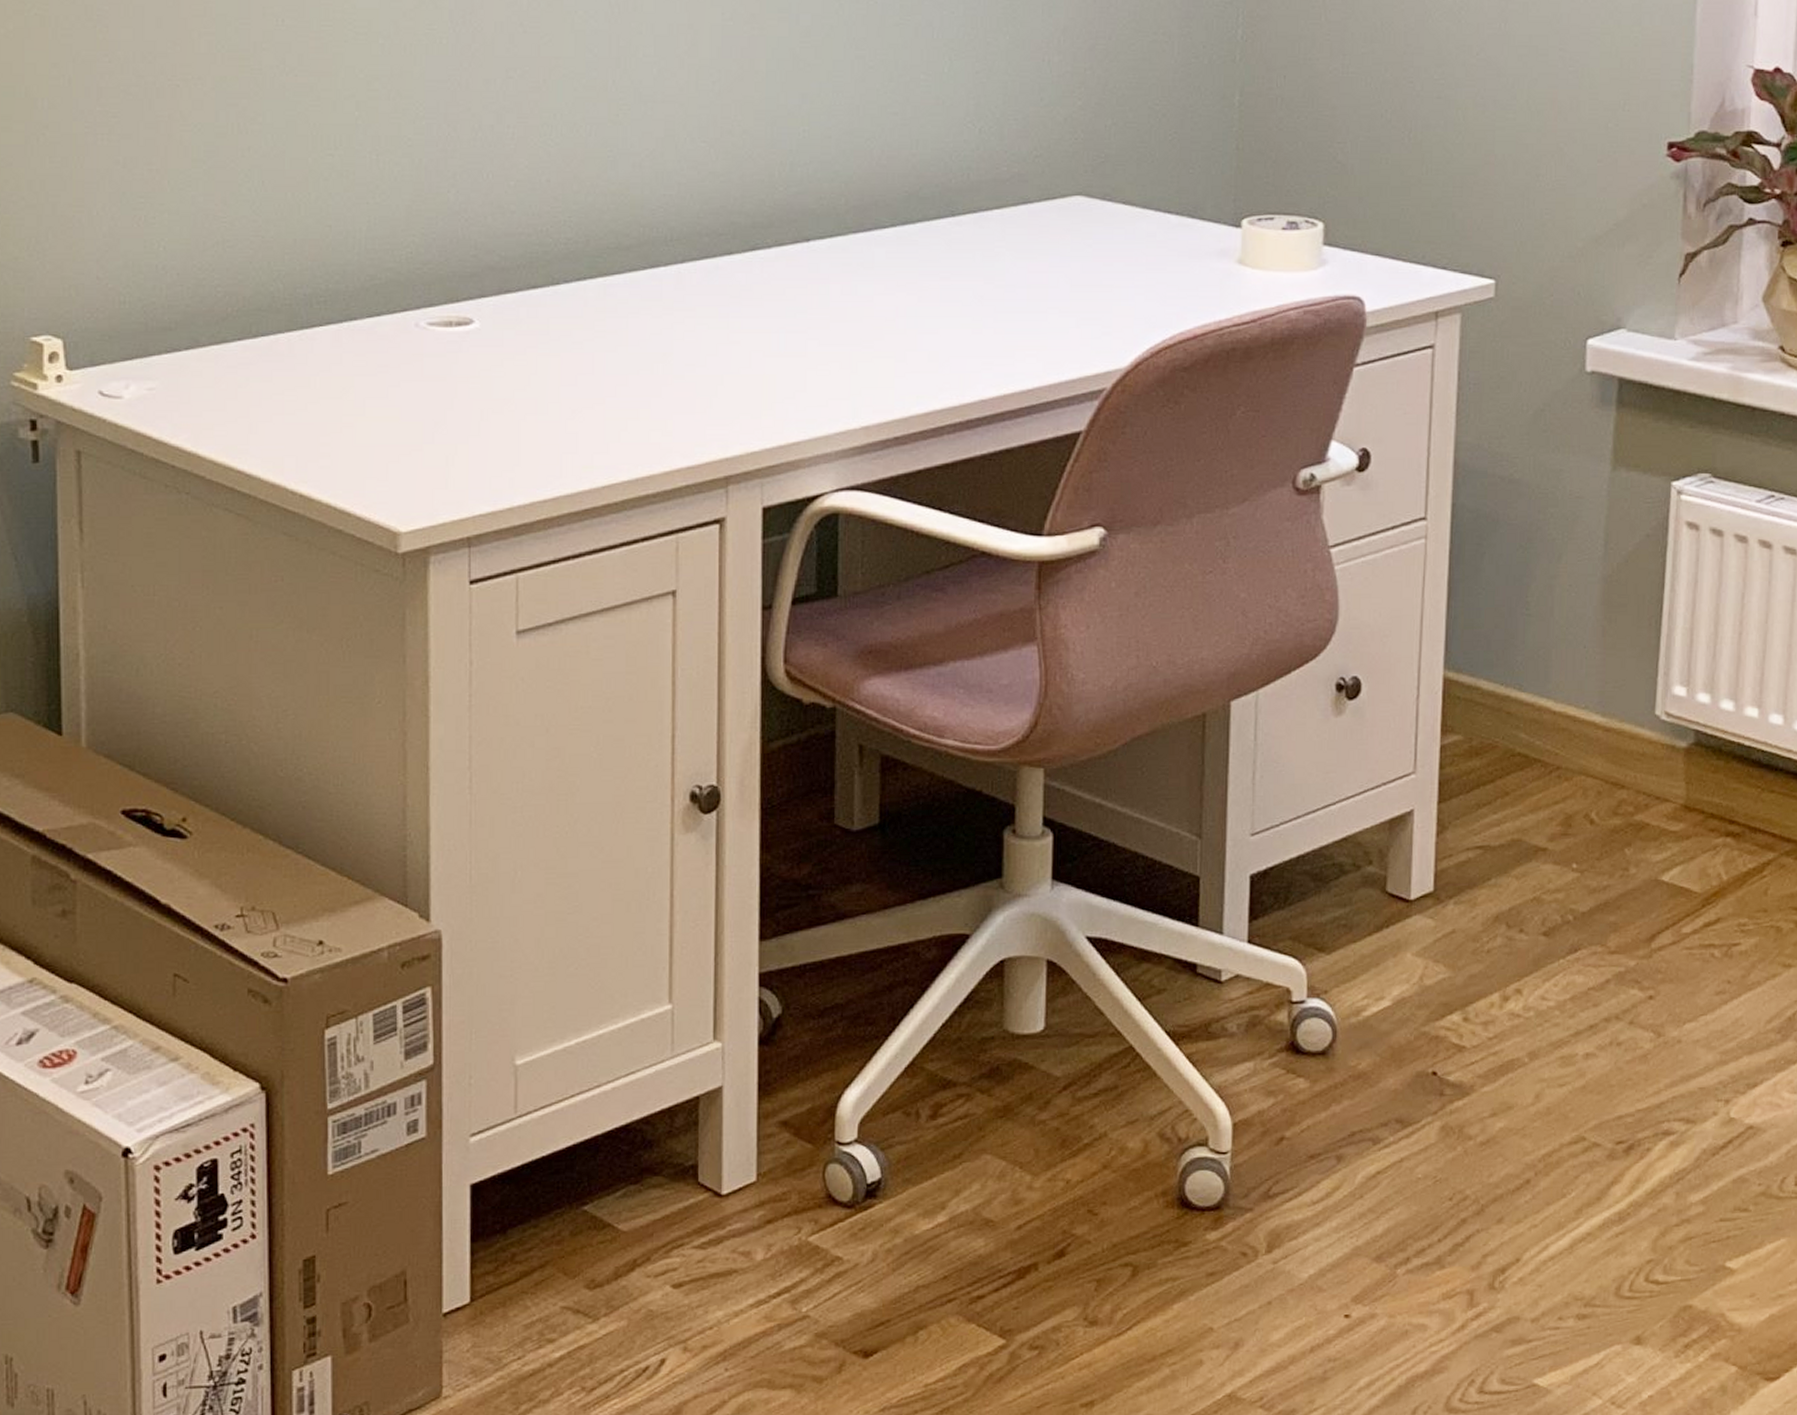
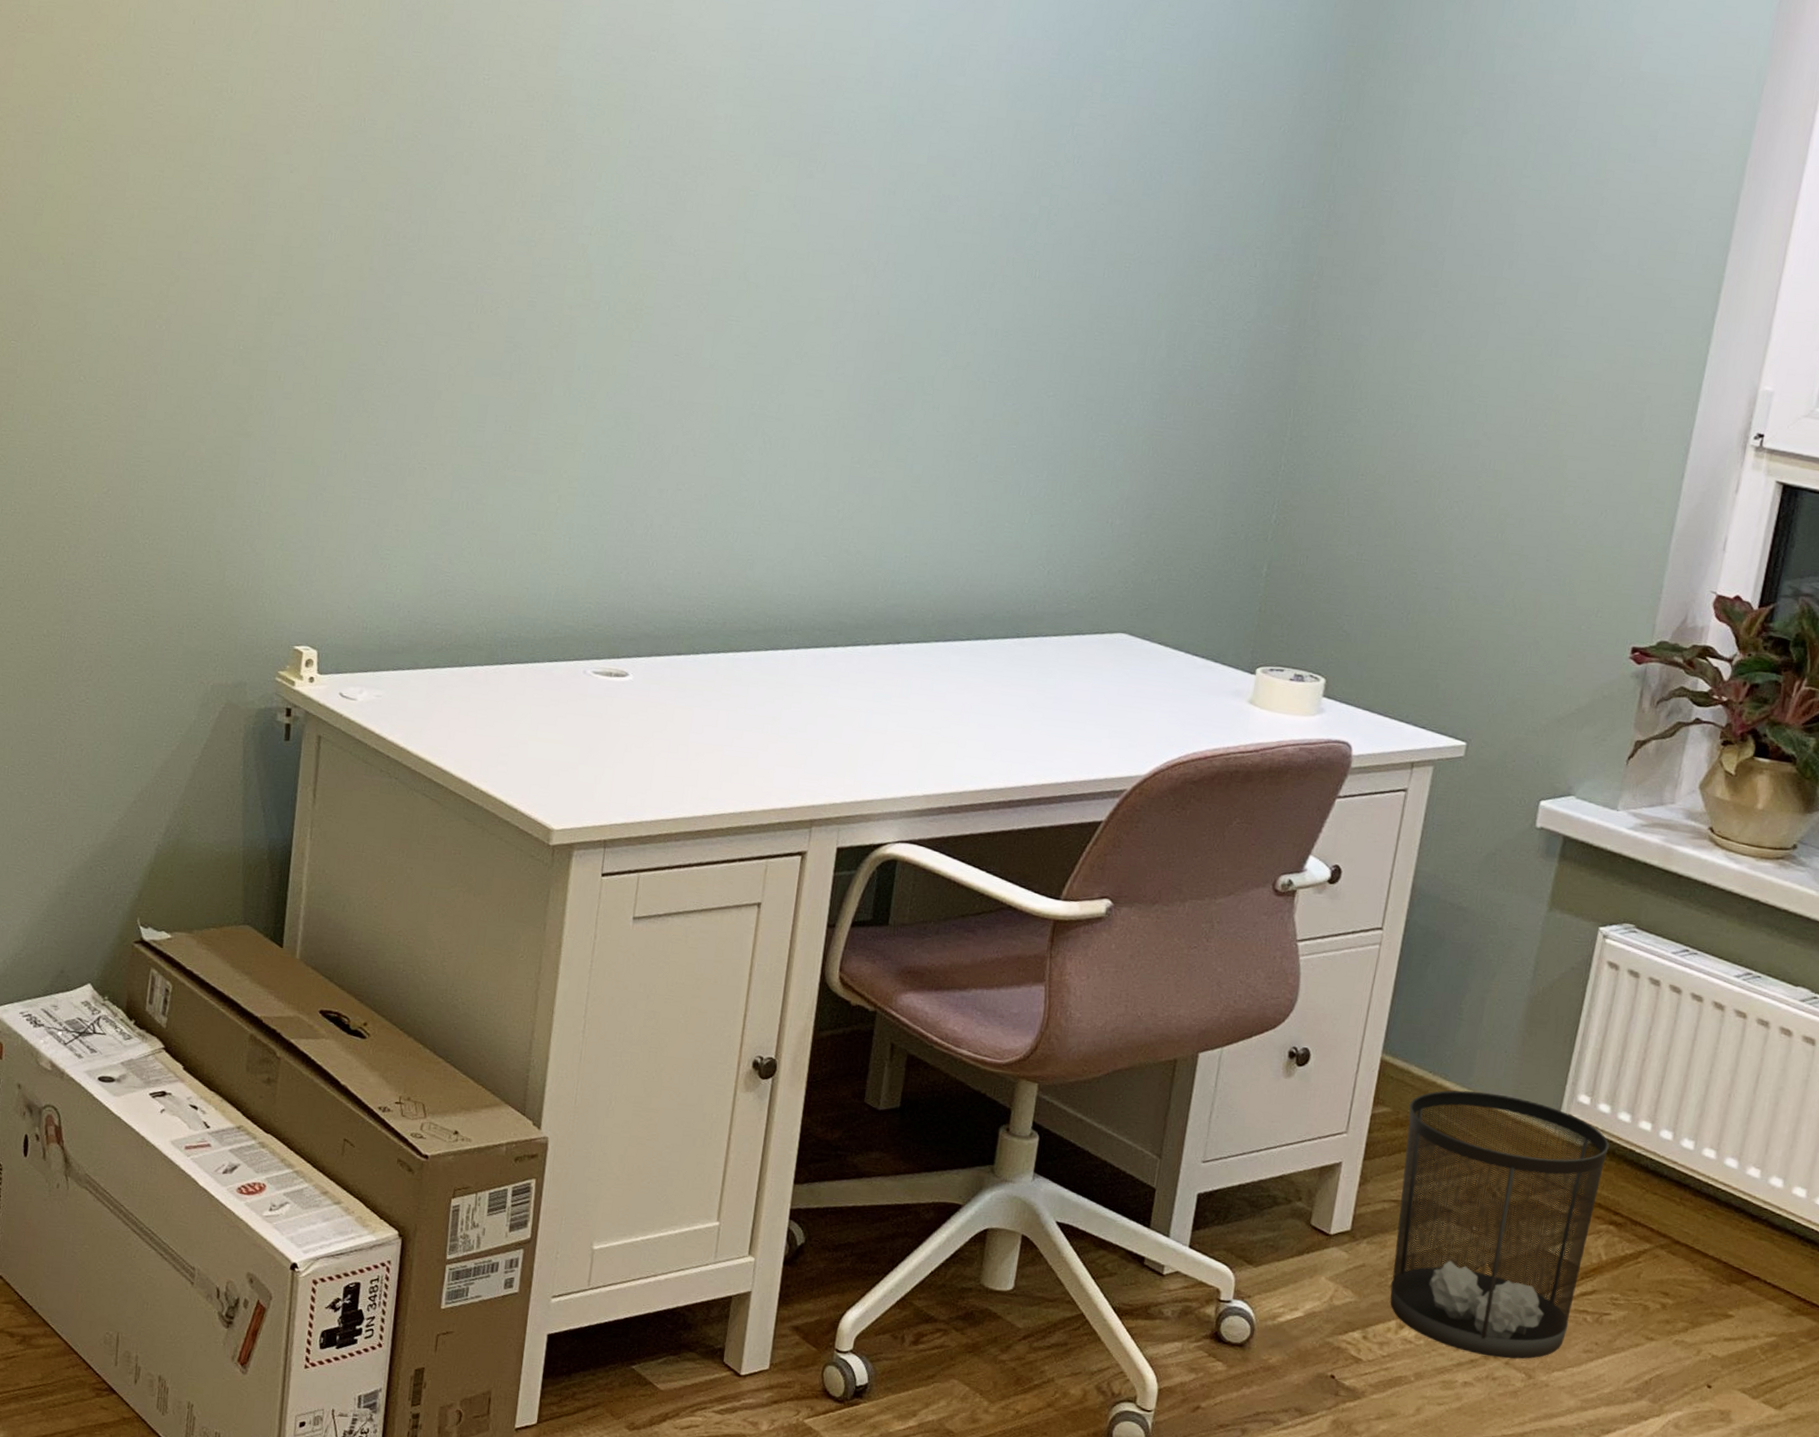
waste bin: none [1483,699,1714,1018] -> present [1390,1090,1610,1359]

